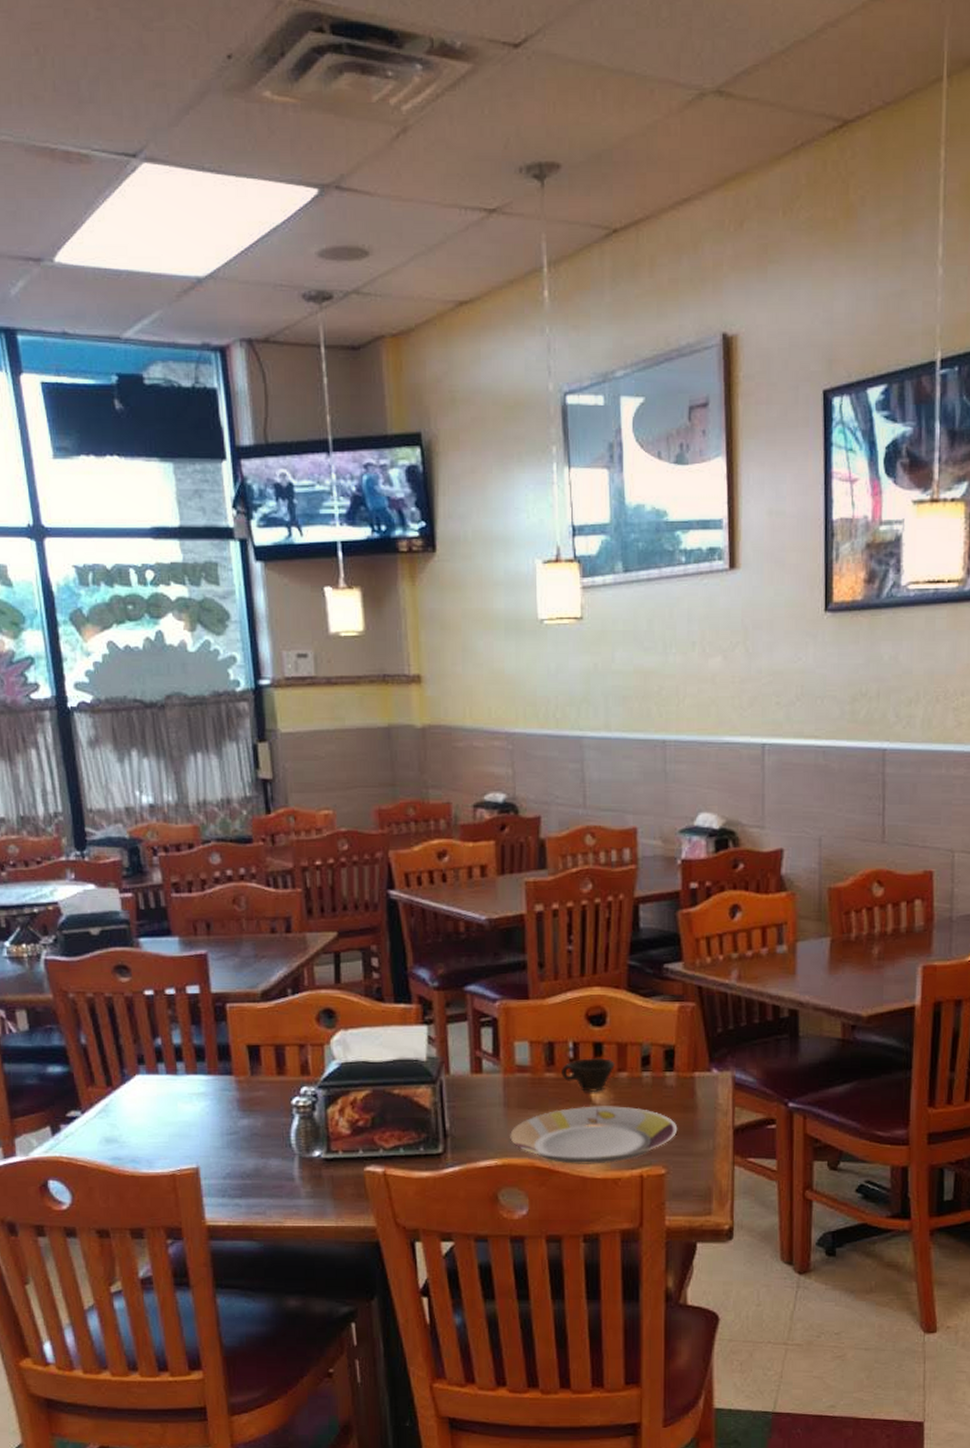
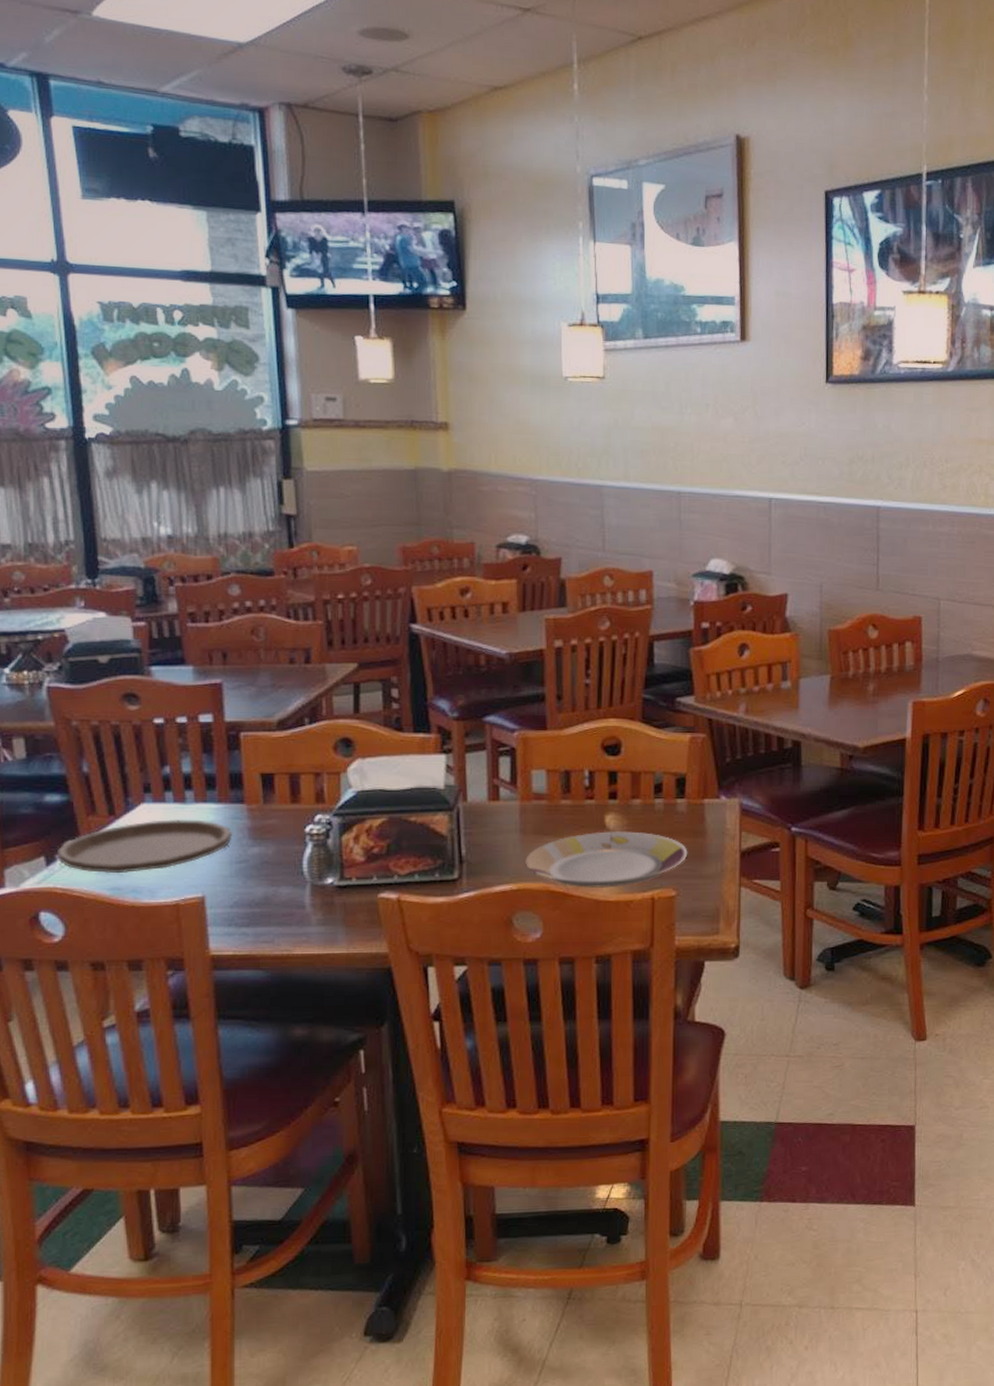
plate: none [60,1091,223,1144] -> present [56,820,232,874]
cup: present [561,1057,615,1093] -> none [577,785,629,819]

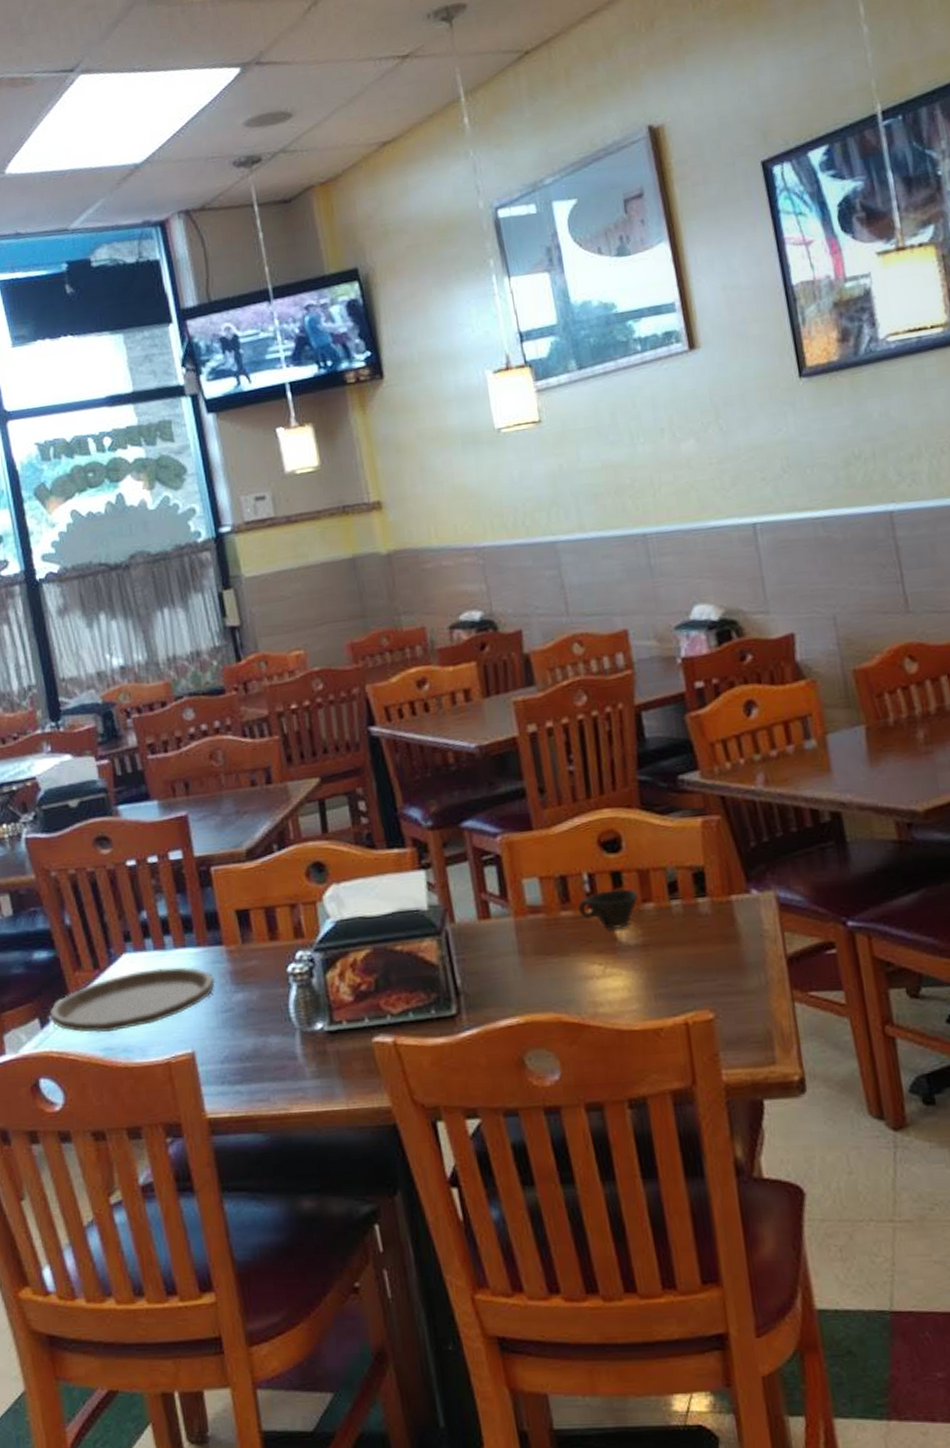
plate: present [525,831,688,888] -> none [529,942,722,1016]
cup: none [577,785,629,819] -> present [578,888,638,930]

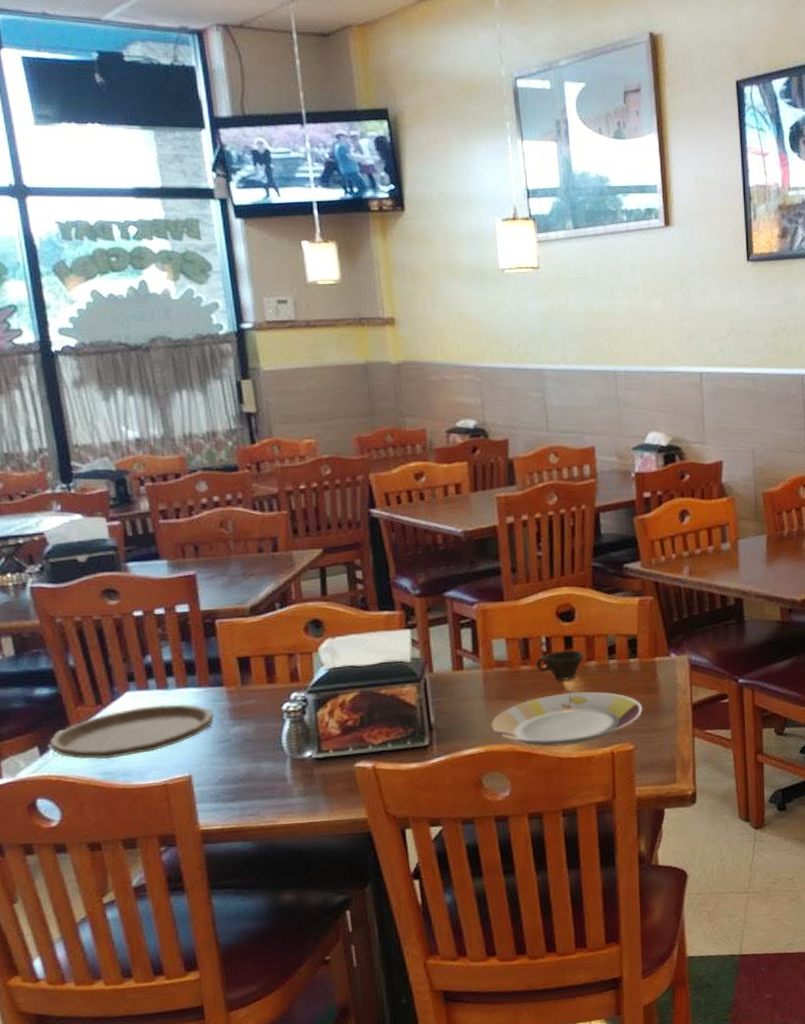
plate: none [529,942,722,1016] -> present [491,691,643,747]

